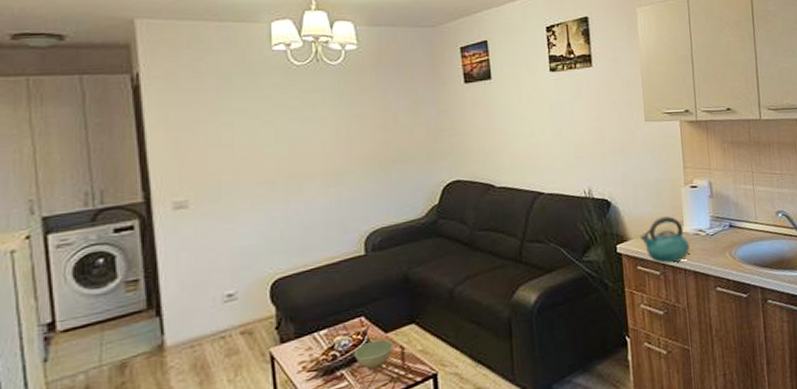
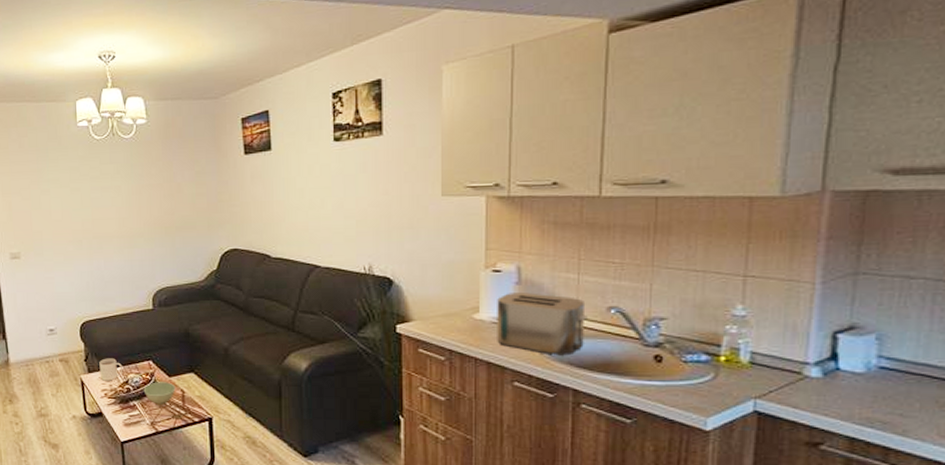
mug: none [296,320,328,351] -> present [99,358,124,381]
kettle: present [640,216,690,264] -> none [425,301,484,349]
toaster: none [696,204,764,260] -> present [497,293,587,357]

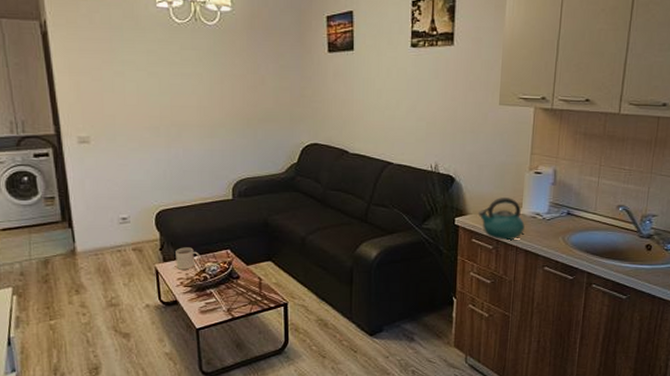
bowl: present [143,382,176,406] -> none [220,270,253,293]
kettle: none [425,301,484,349] -> present [478,197,525,240]
toaster: present [497,293,587,357] -> none [534,192,602,246]

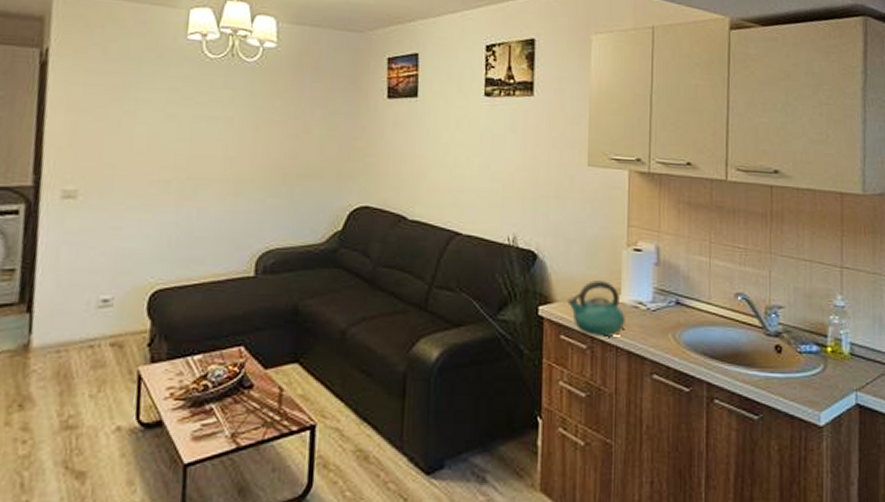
mug: present [175,247,201,270] -> none [167,342,202,375]

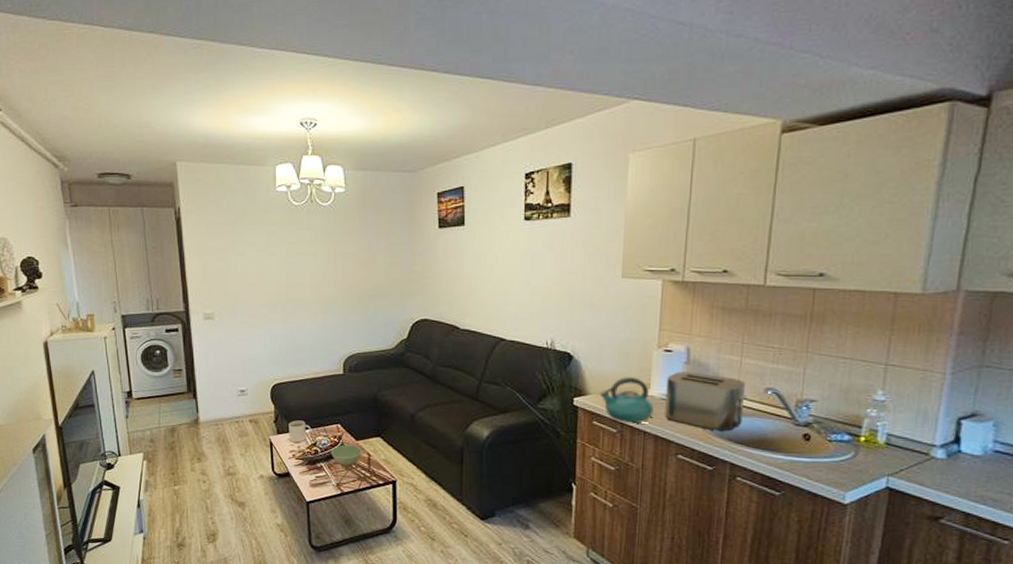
mug: none [167,342,202,375] -> present [289,420,312,443]
bowl: none [226,375,272,410] -> present [331,444,362,468]
toaster: none [637,274,718,347] -> present [665,372,747,433]

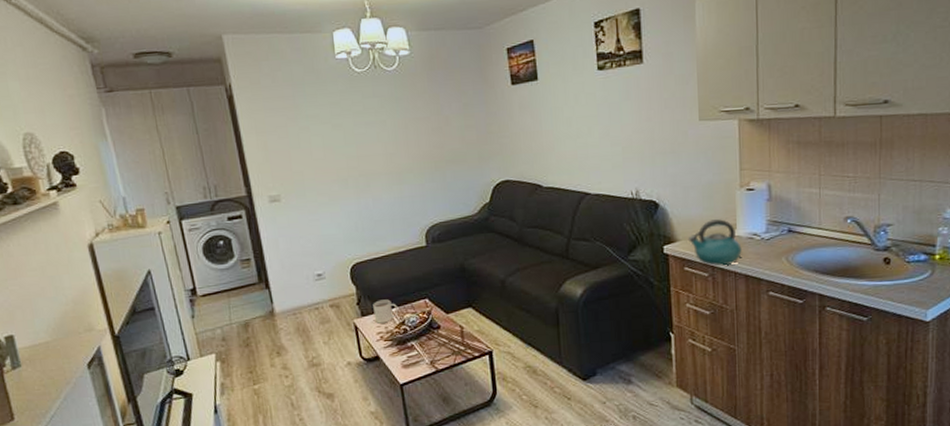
bowl: present [331,444,362,468] -> none [421,319,454,344]
toaster: present [665,372,747,433] -> none [752,208,829,266]

